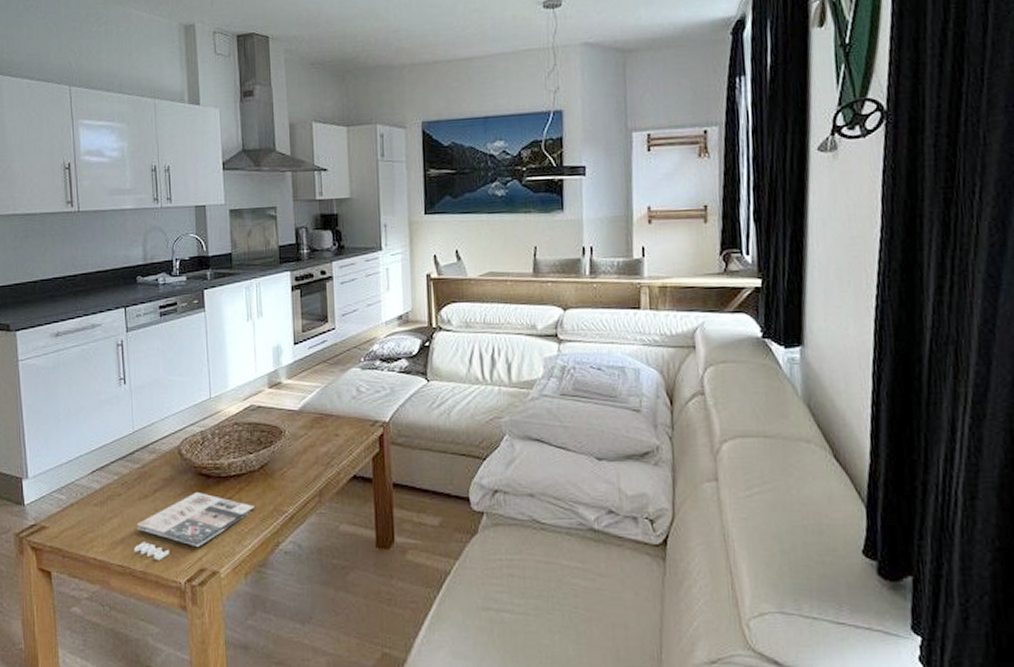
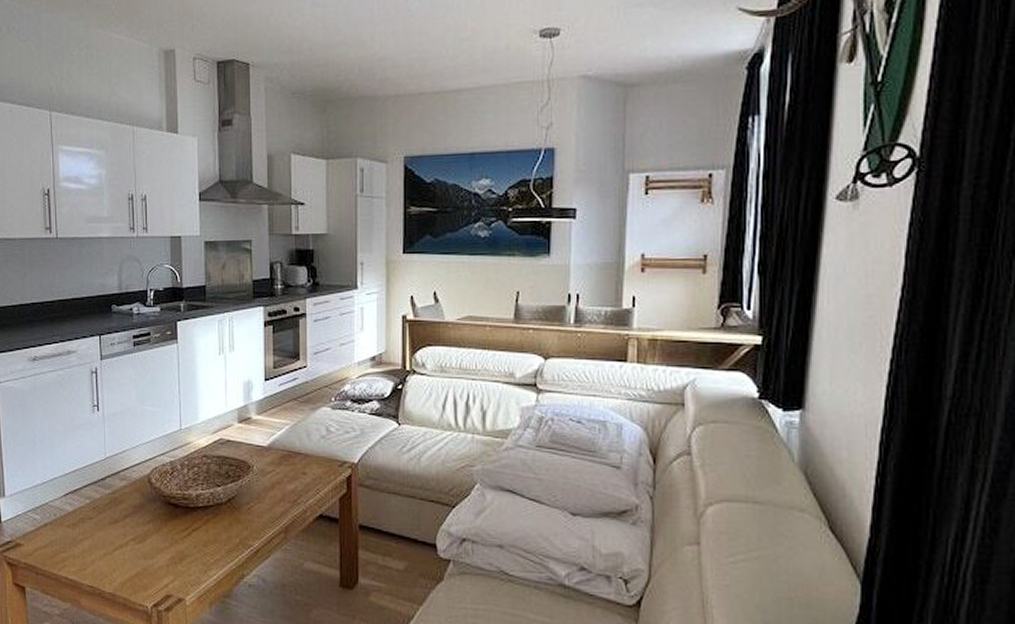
magazine: present [134,493,255,561] -> none [104,521,221,584]

